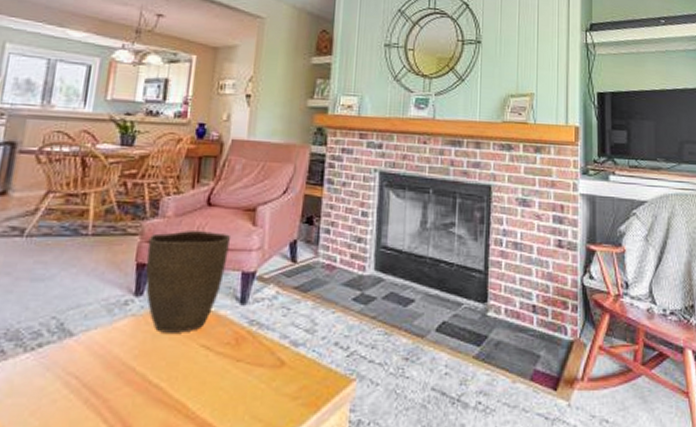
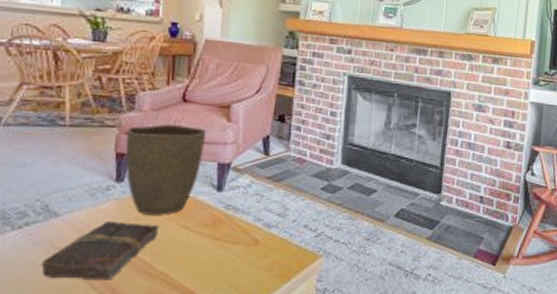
book: none [50,341,178,411] -> present [41,221,160,281]

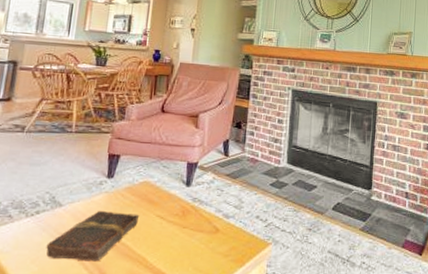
vase: present [125,124,206,215] -> none [115,131,179,206]

